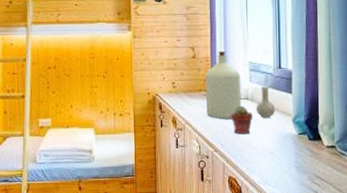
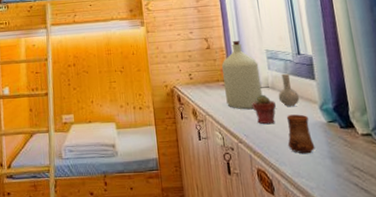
cup: none [259,126,284,164] -> present [286,114,315,154]

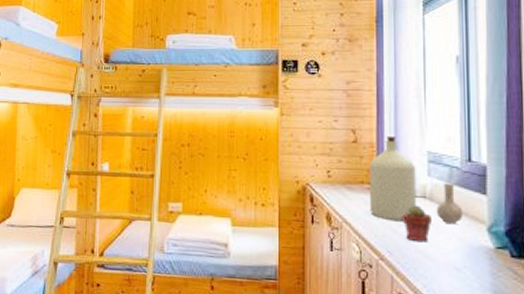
cup: present [286,114,315,154] -> none [440,233,475,284]

